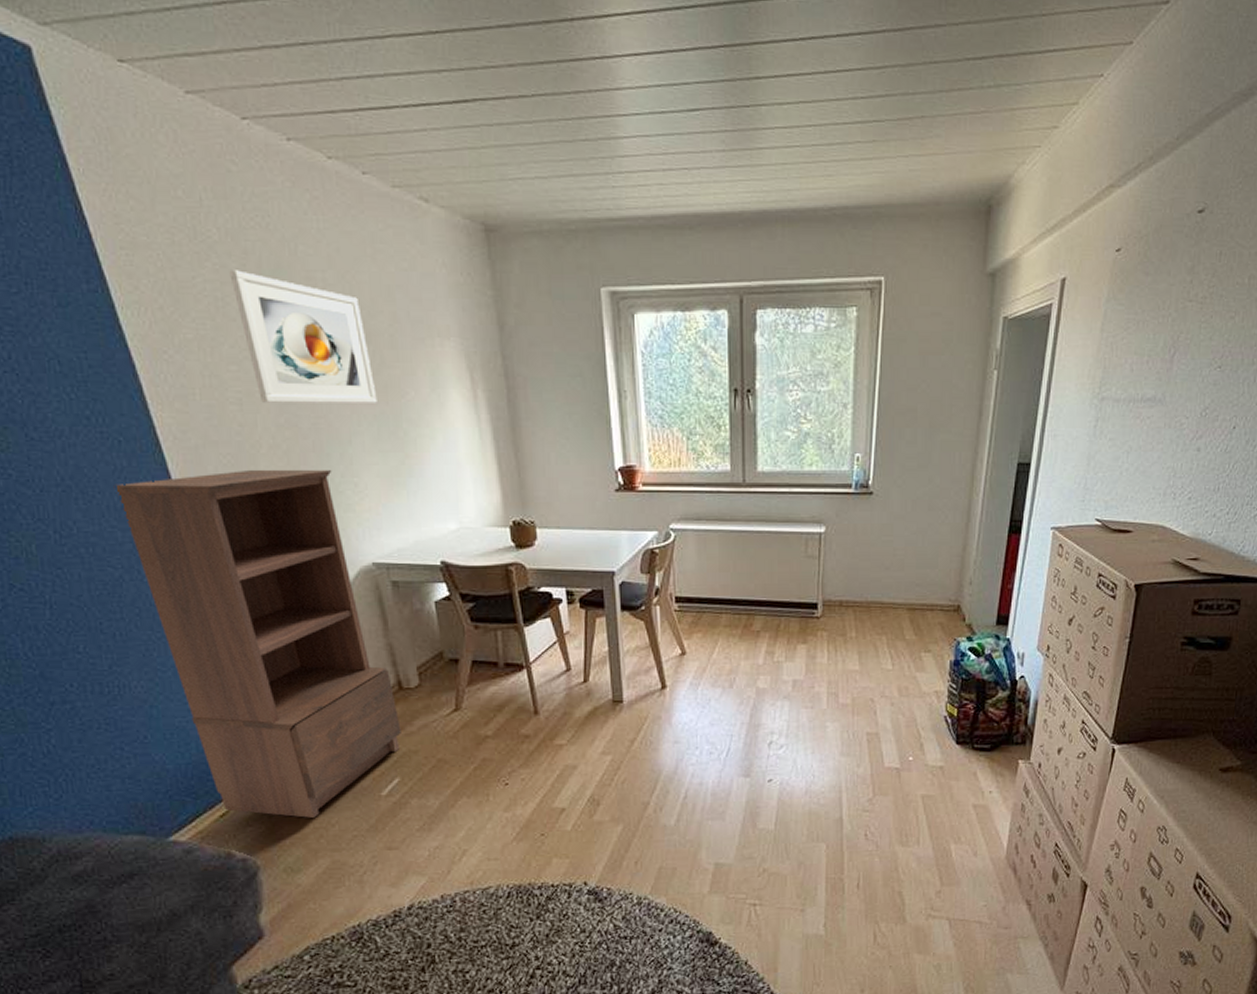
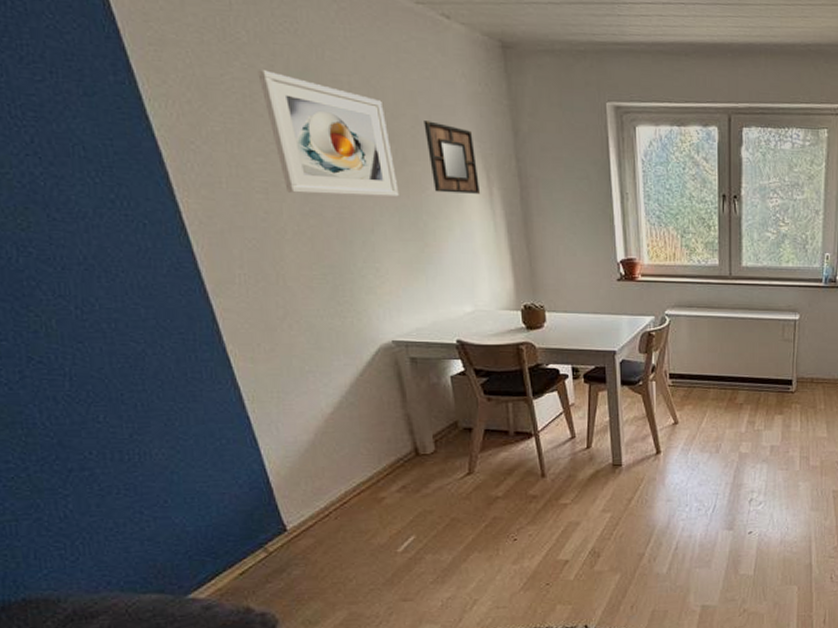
shelving unit: present [113,469,401,818] -> none [137,253,417,574]
home mirror: none [402,318,465,397] -> present [424,121,481,194]

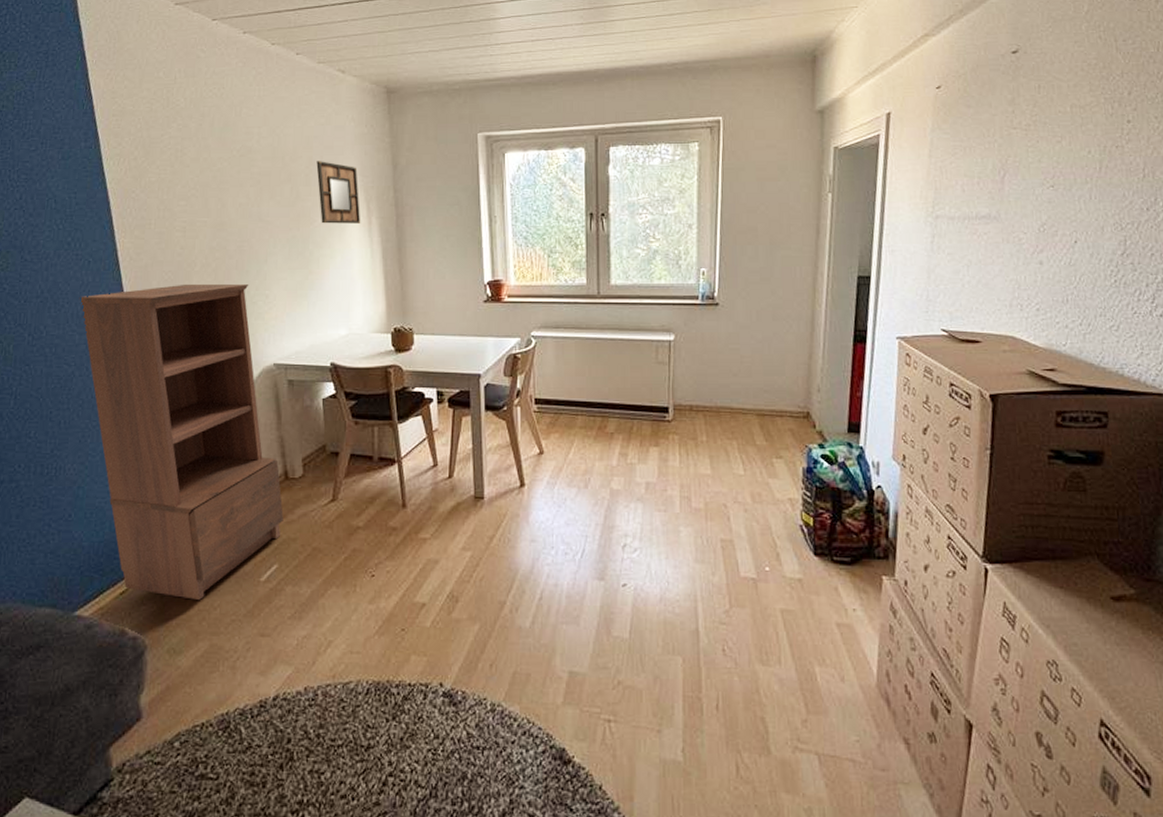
shelving unit: none [137,253,417,574] -> present [79,283,284,600]
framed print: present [257,70,399,197] -> none [189,129,291,230]

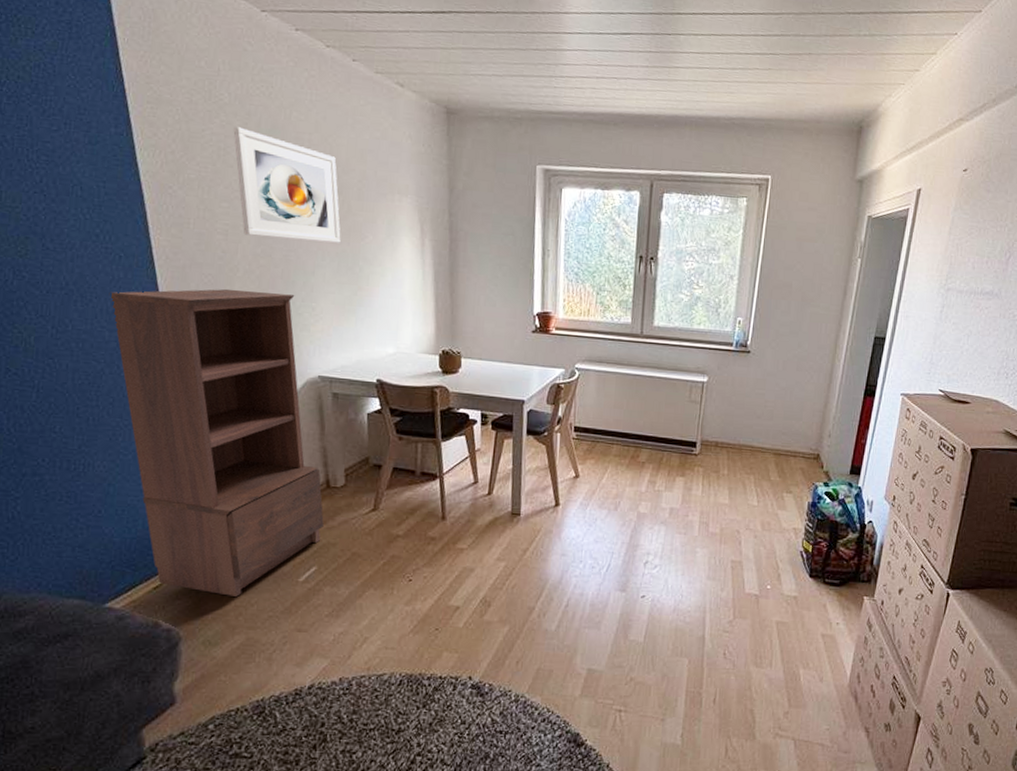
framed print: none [189,129,291,230] -> present [233,126,341,243]
home mirror: present [316,161,361,224] -> none [370,176,414,244]

